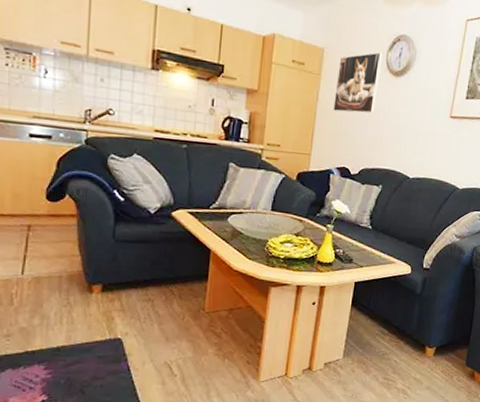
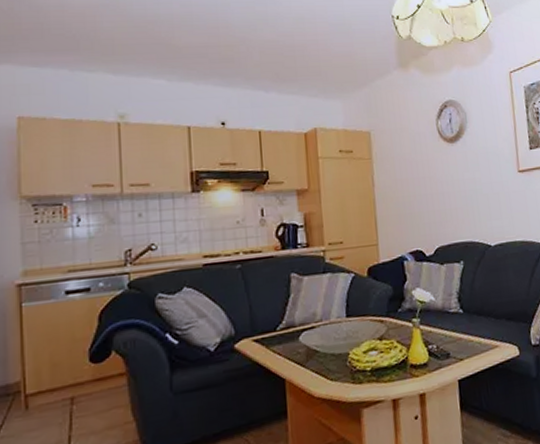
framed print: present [333,52,384,114] -> none [388,123,438,192]

